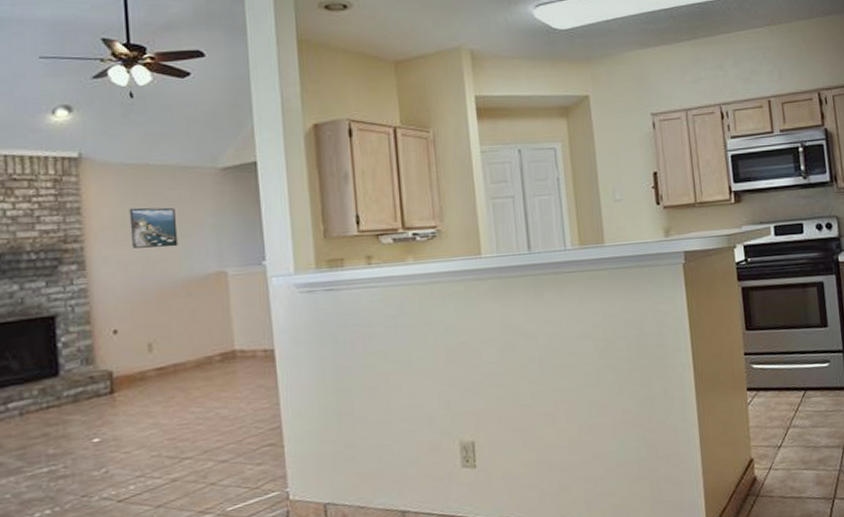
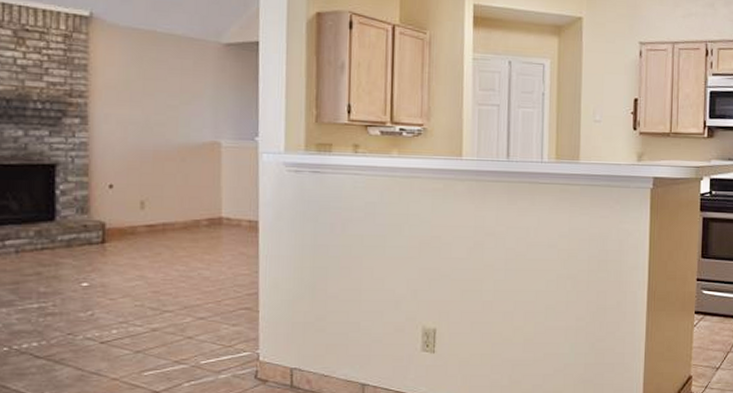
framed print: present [129,207,178,249] -> none [133,71,178,113]

